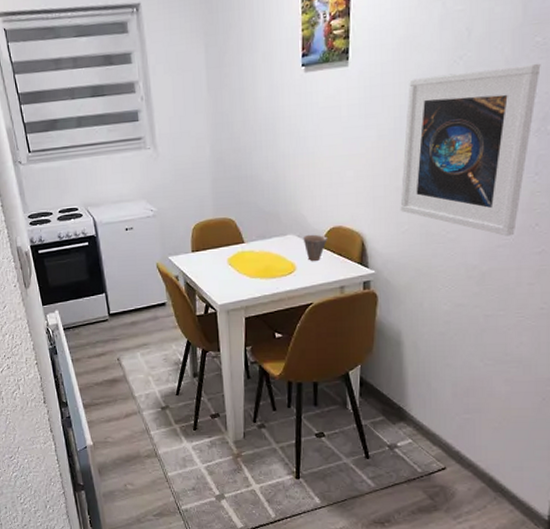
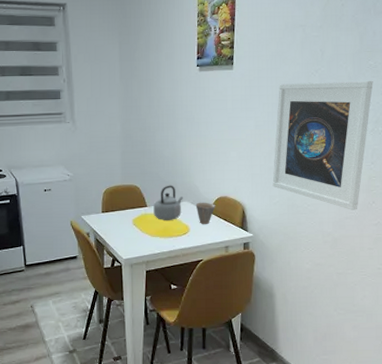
teapot: none [252,215,287,258] -> present [153,185,183,220]

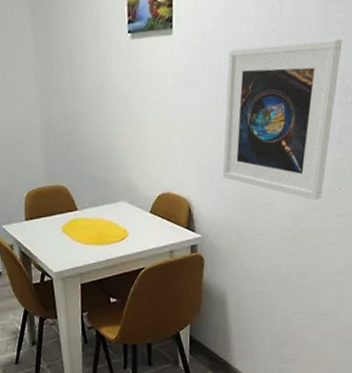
teapot: present [153,185,183,220] -> none [85,182,119,225]
cup: present [195,202,215,225] -> none [133,200,157,228]

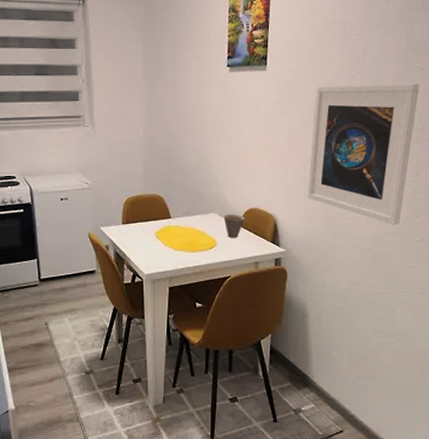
cup: none [133,200,157,228] -> present [223,214,245,239]

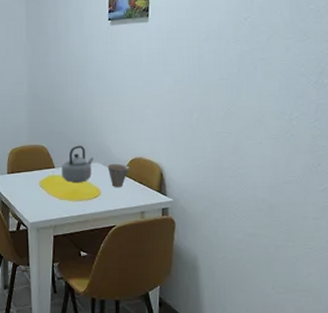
teapot: none [178,195,210,233] -> present [61,145,94,182]
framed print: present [307,83,420,225] -> none [194,26,316,174]

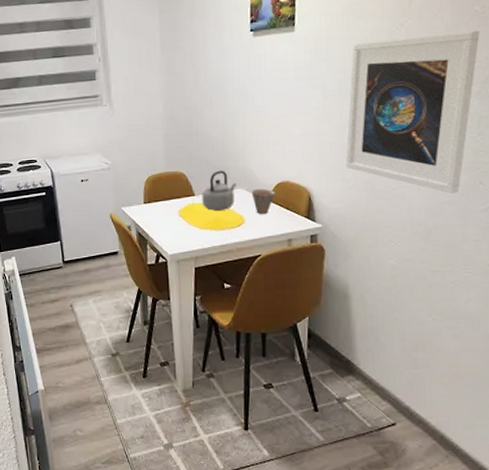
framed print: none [194,26,316,174] -> present [345,30,480,194]

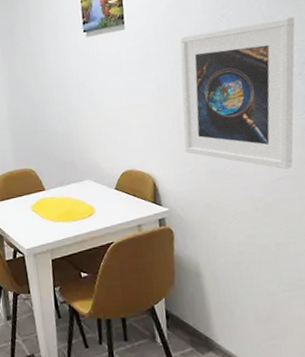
teapot: present [202,170,236,211] -> none [52,164,84,204]
cup: present [251,188,275,215] -> none [98,178,122,204]

